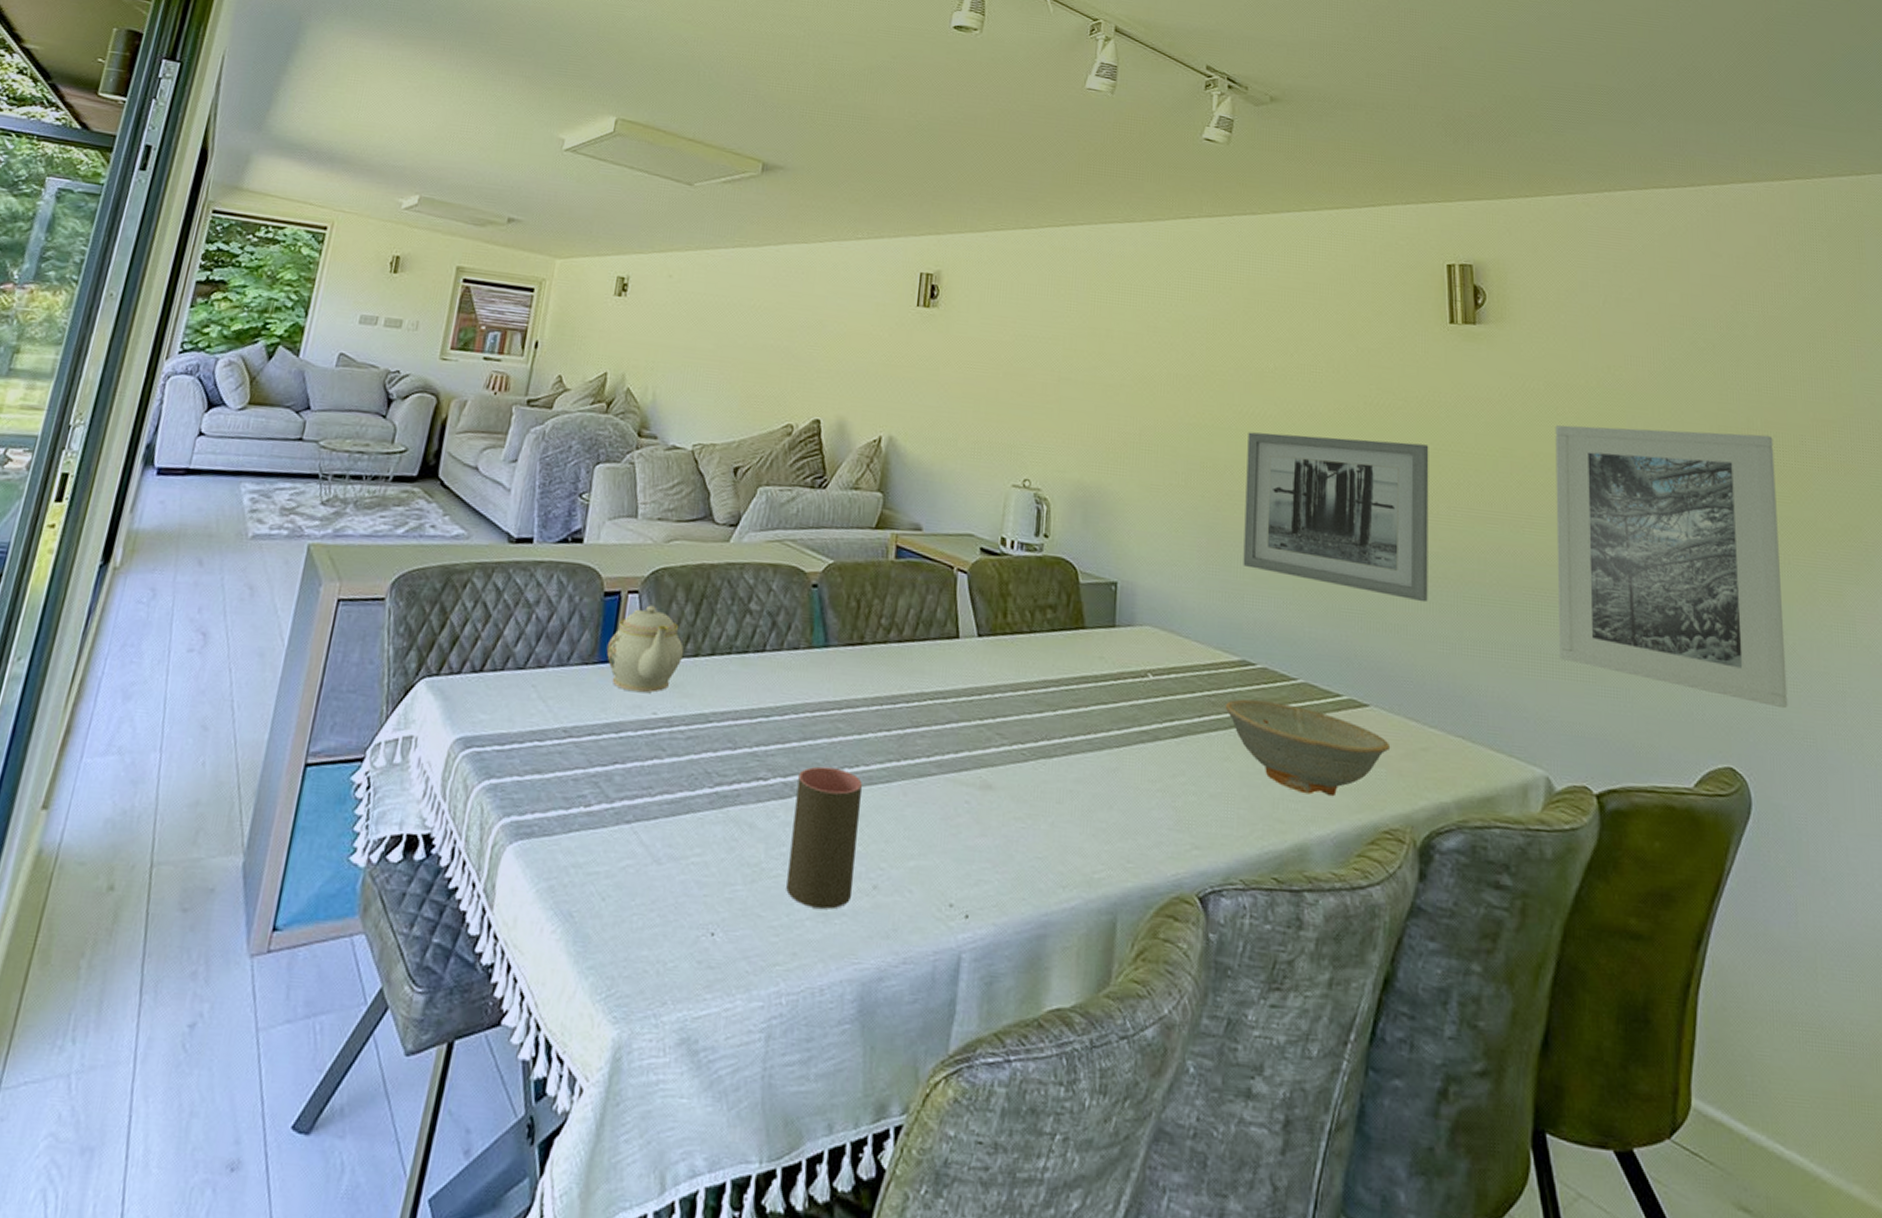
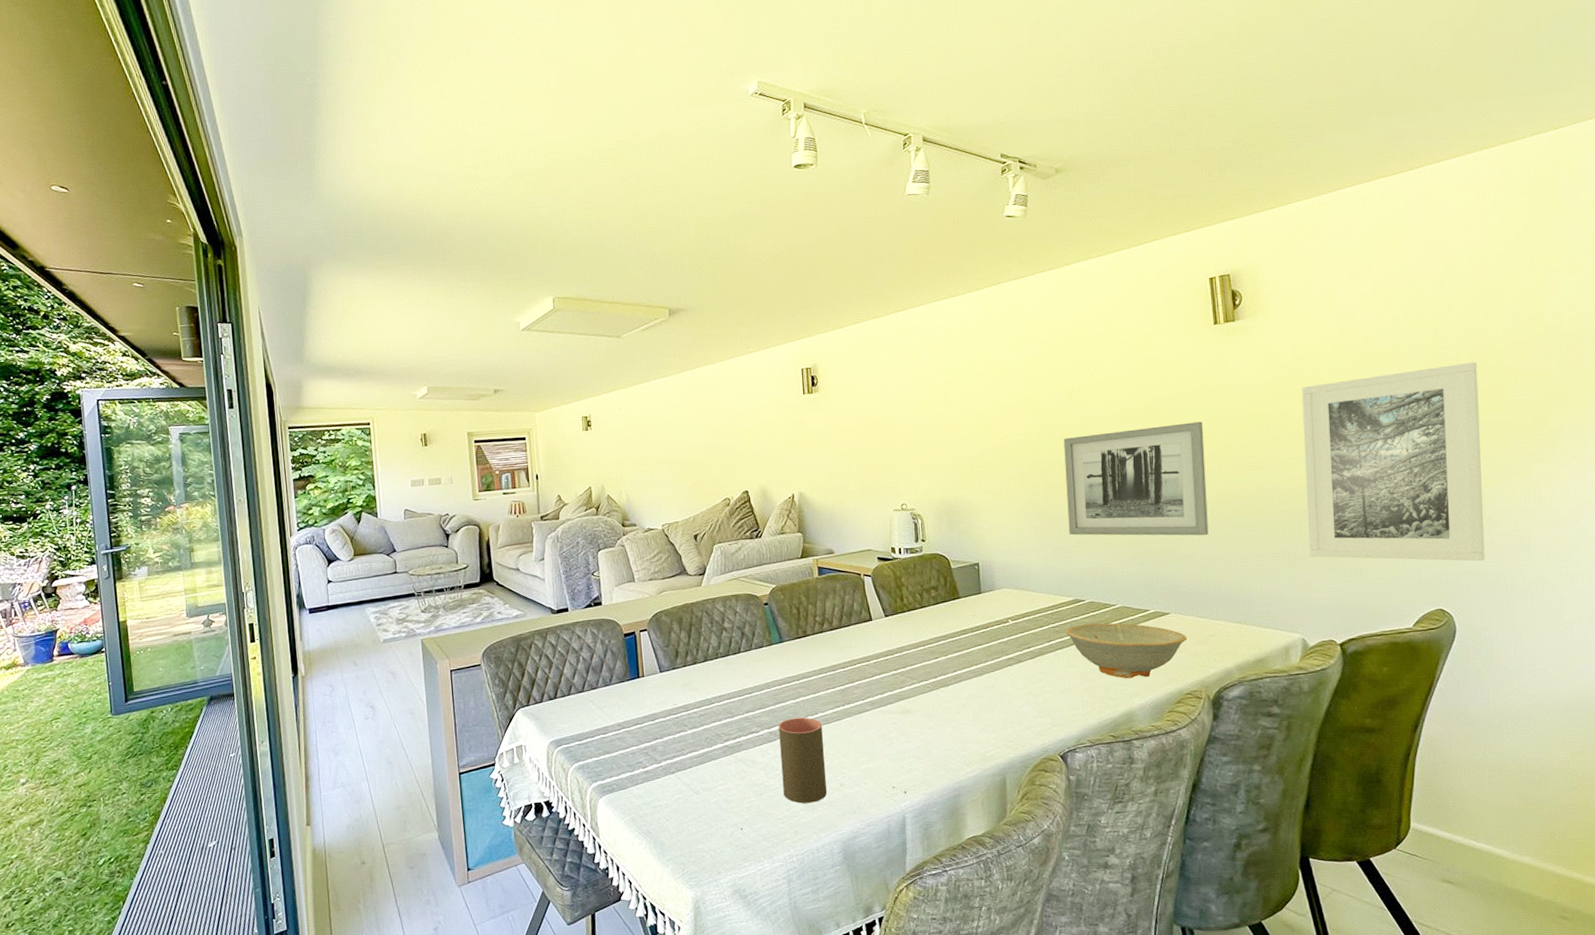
teapot: present [606,605,684,693] -> none [634,637,686,694]

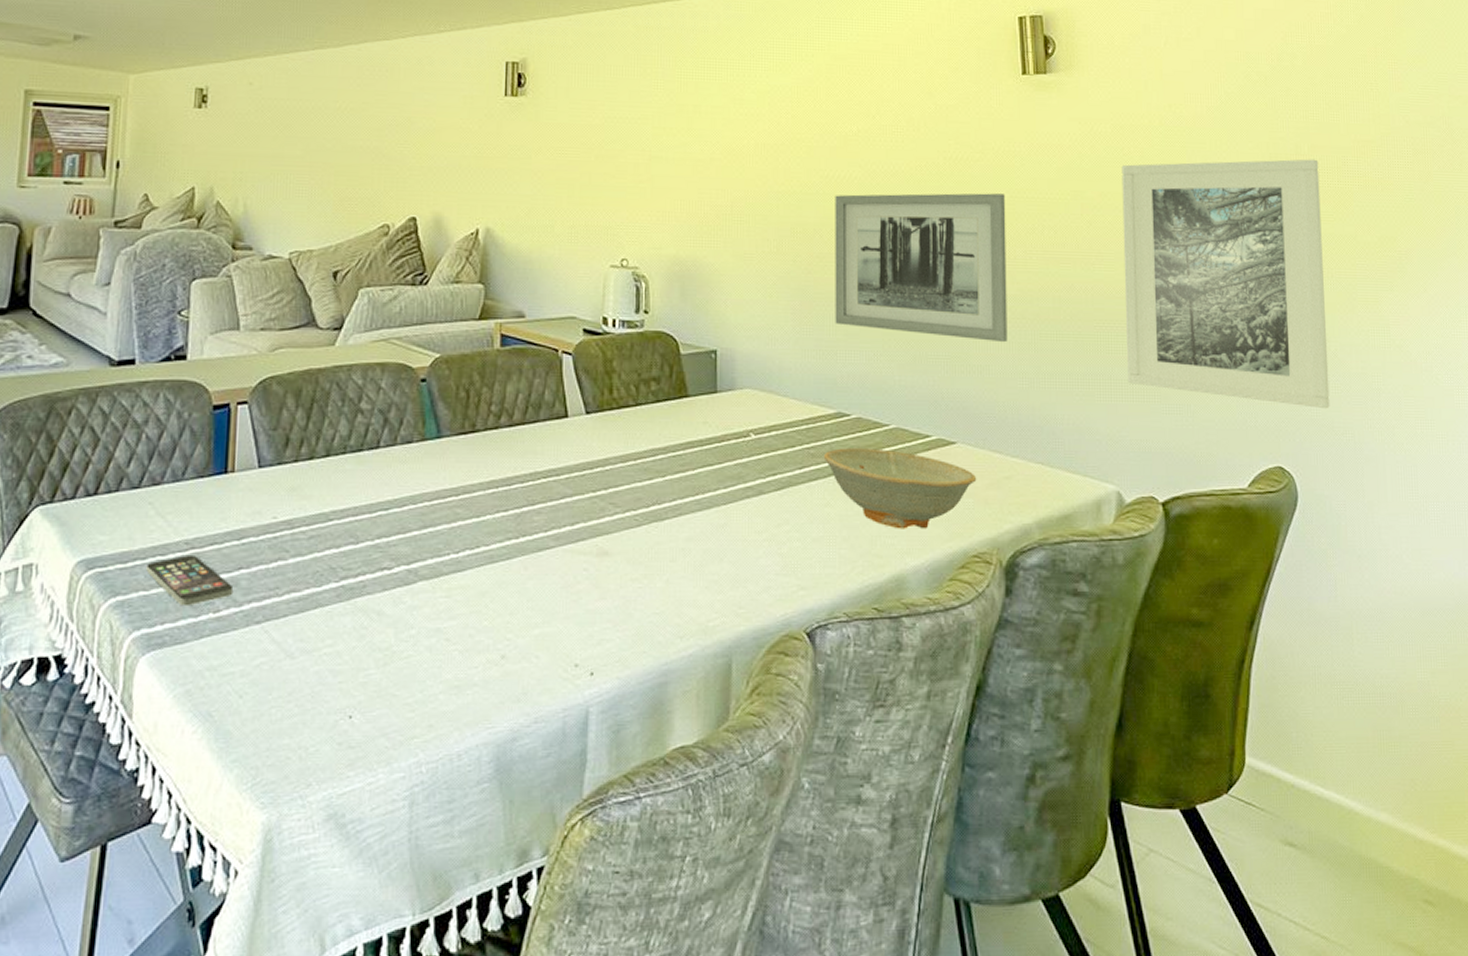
smartphone: none [595,732,654,766] -> present [146,554,234,607]
cup: present [778,717,827,803] -> none [418,551,484,682]

